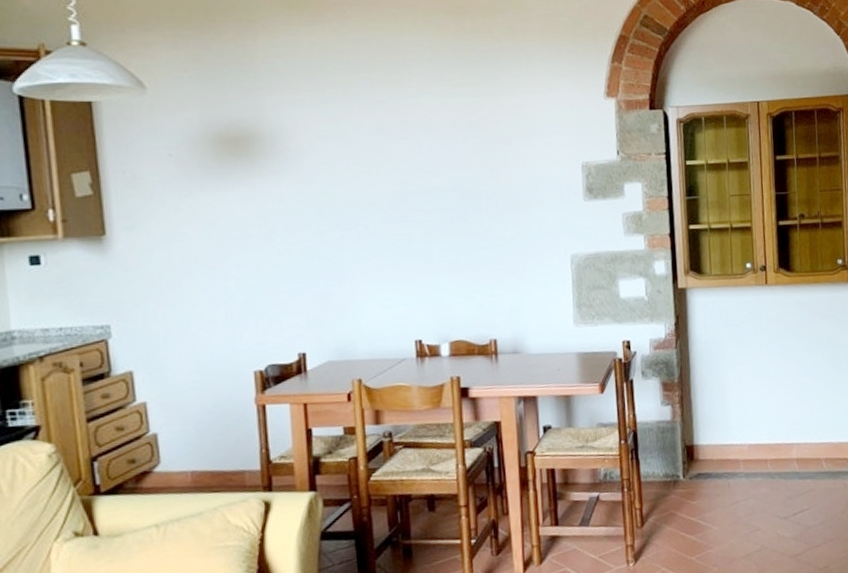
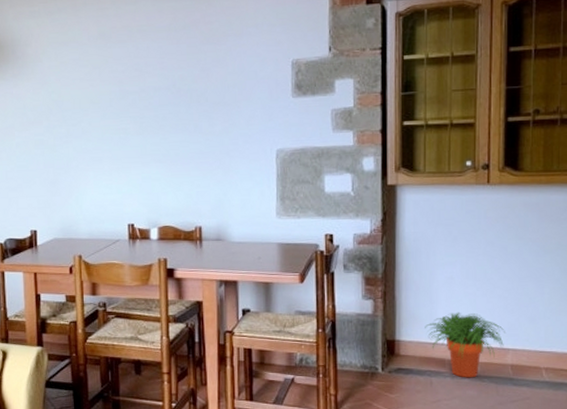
potted plant: none [720,411,790,477] -> present [425,311,505,378]

